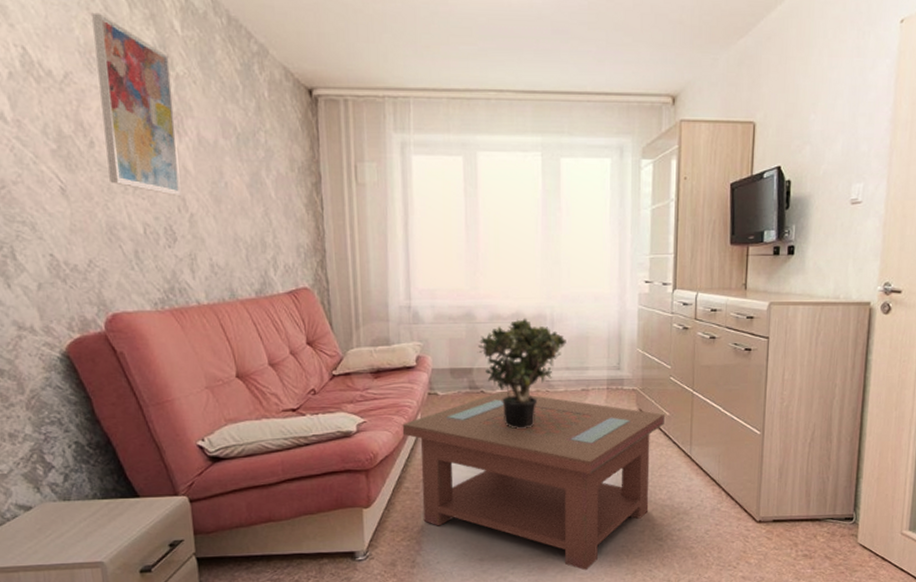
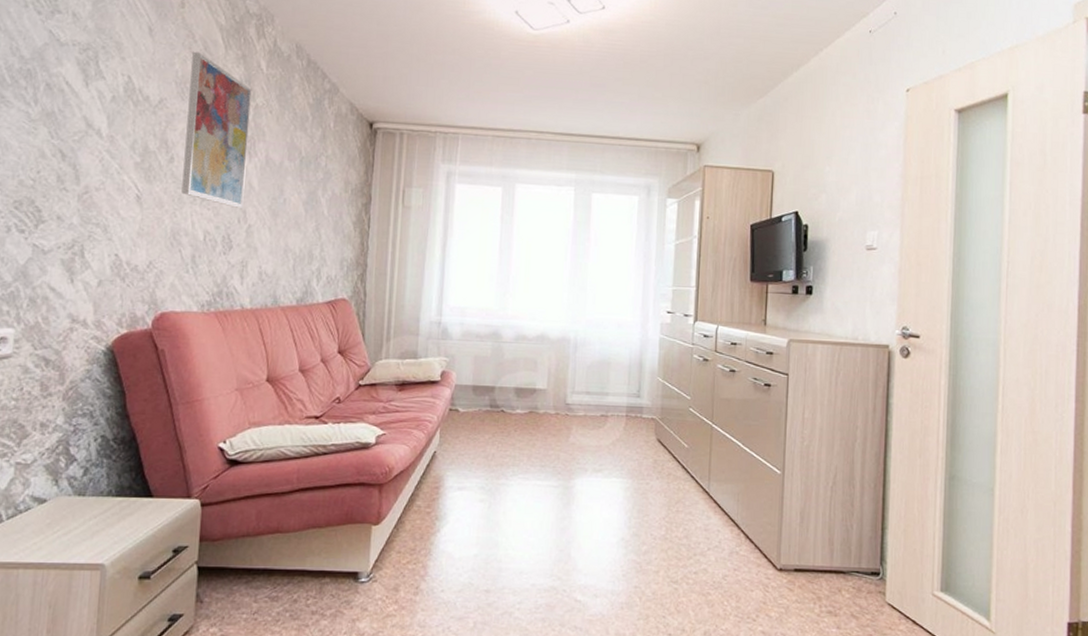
coffee table: present [402,390,664,571] -> none [420,411,683,612]
potted plant: present [477,318,566,429] -> none [500,340,588,452]

